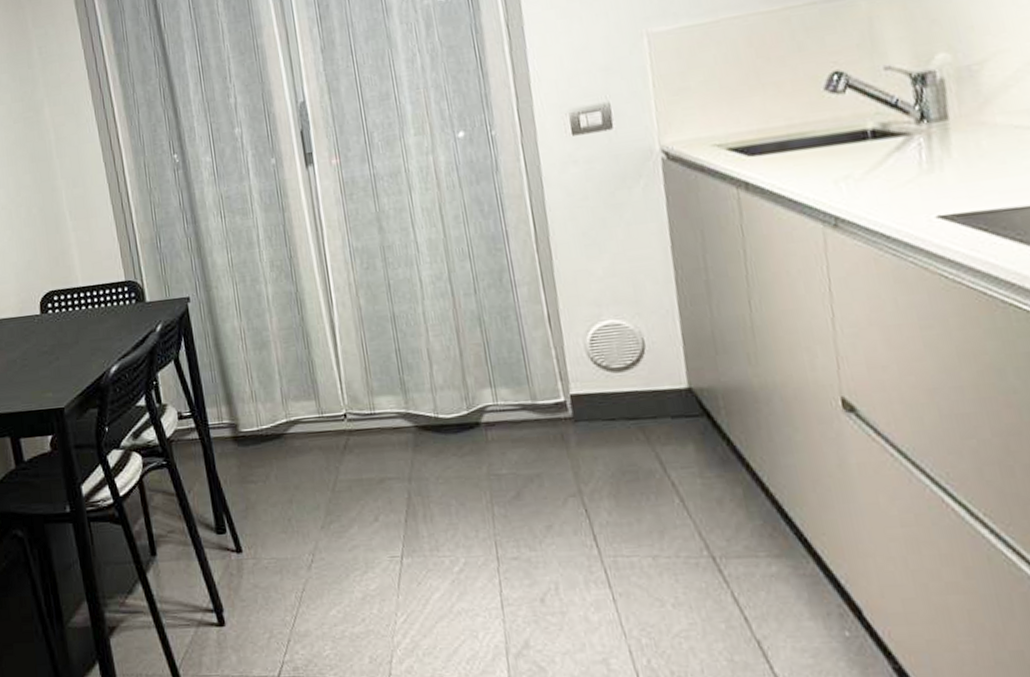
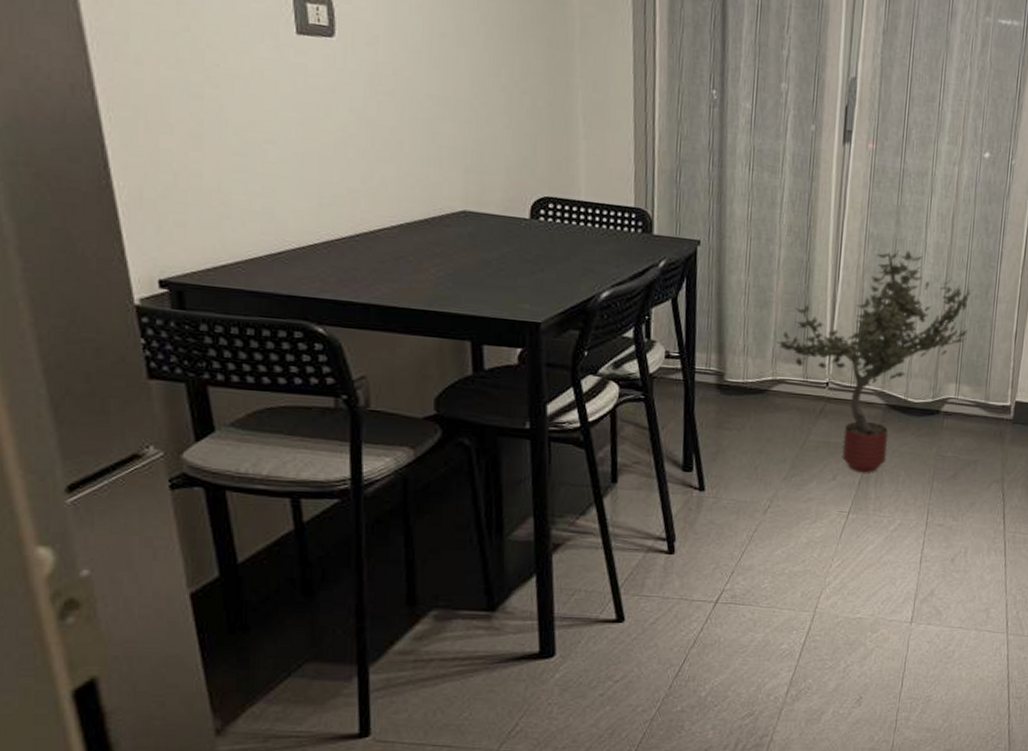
potted tree: none [282,255,490,508] -> present [776,251,971,473]

